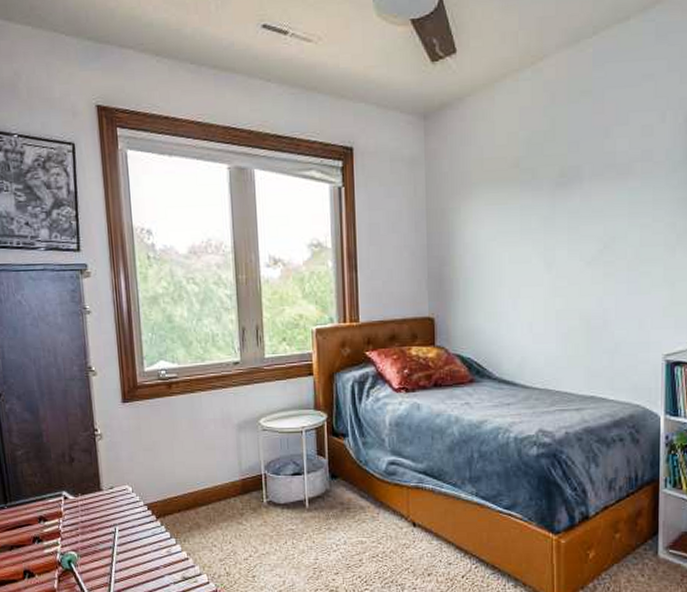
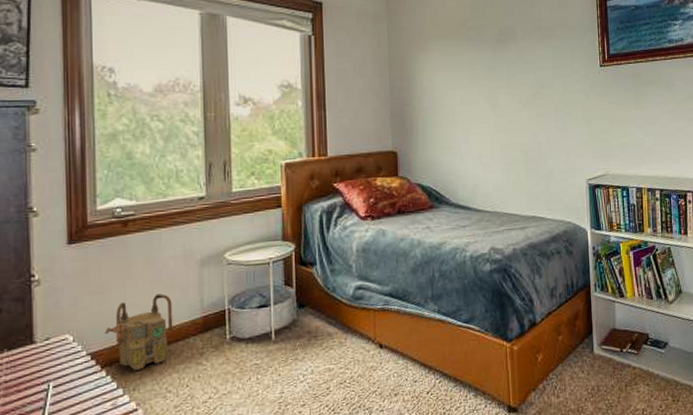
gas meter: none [157,454,216,523] -> present [104,293,173,371]

